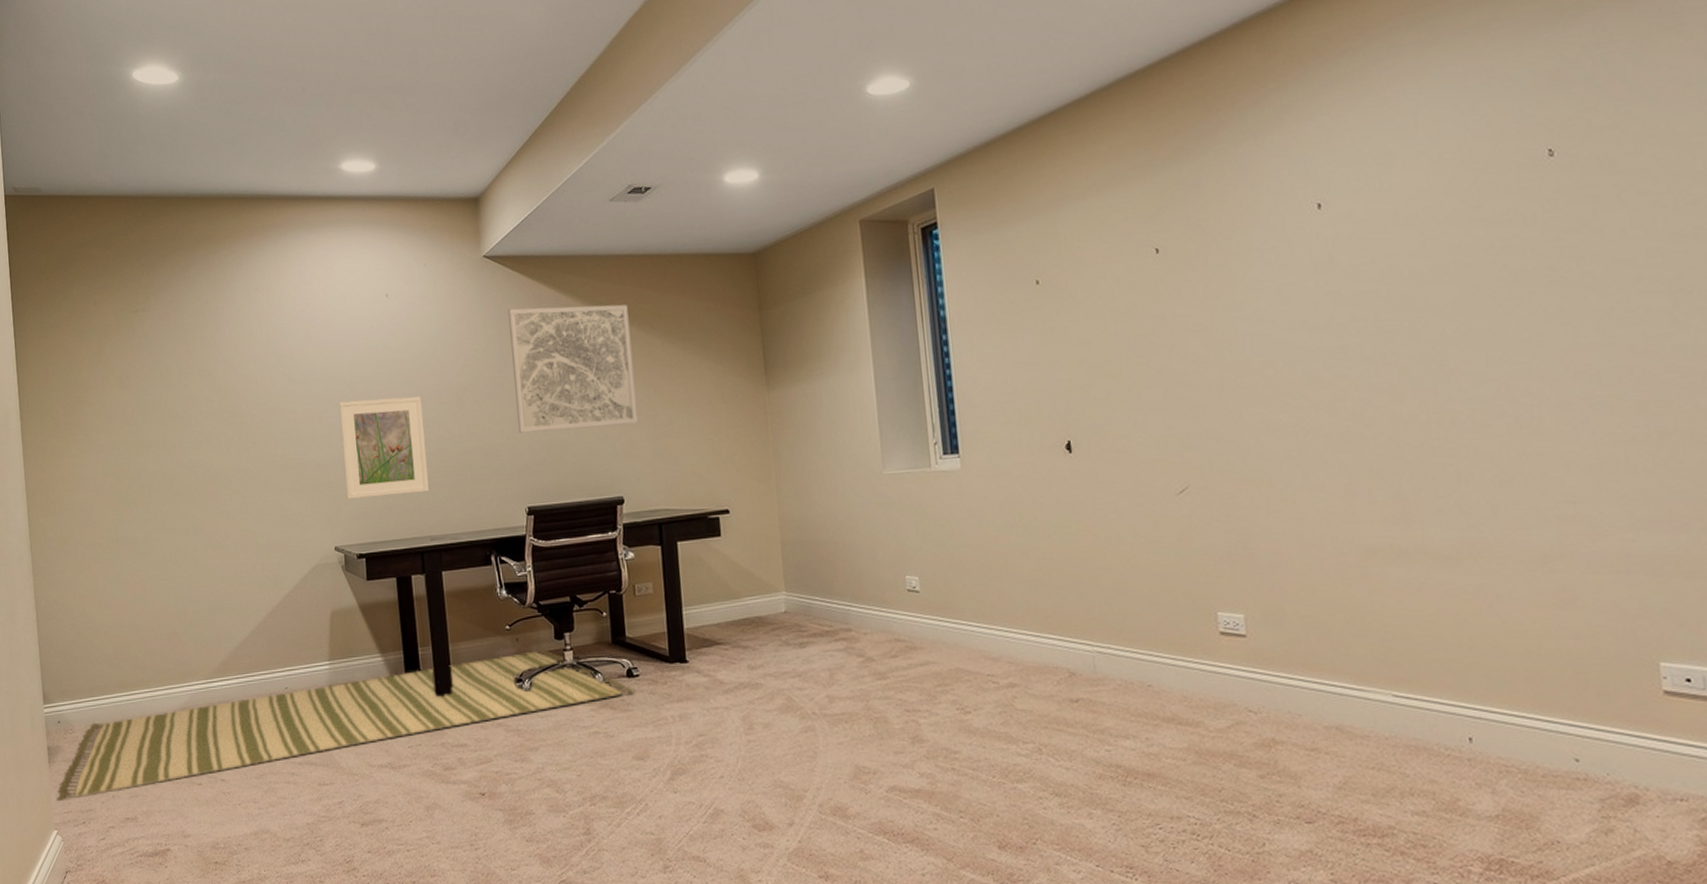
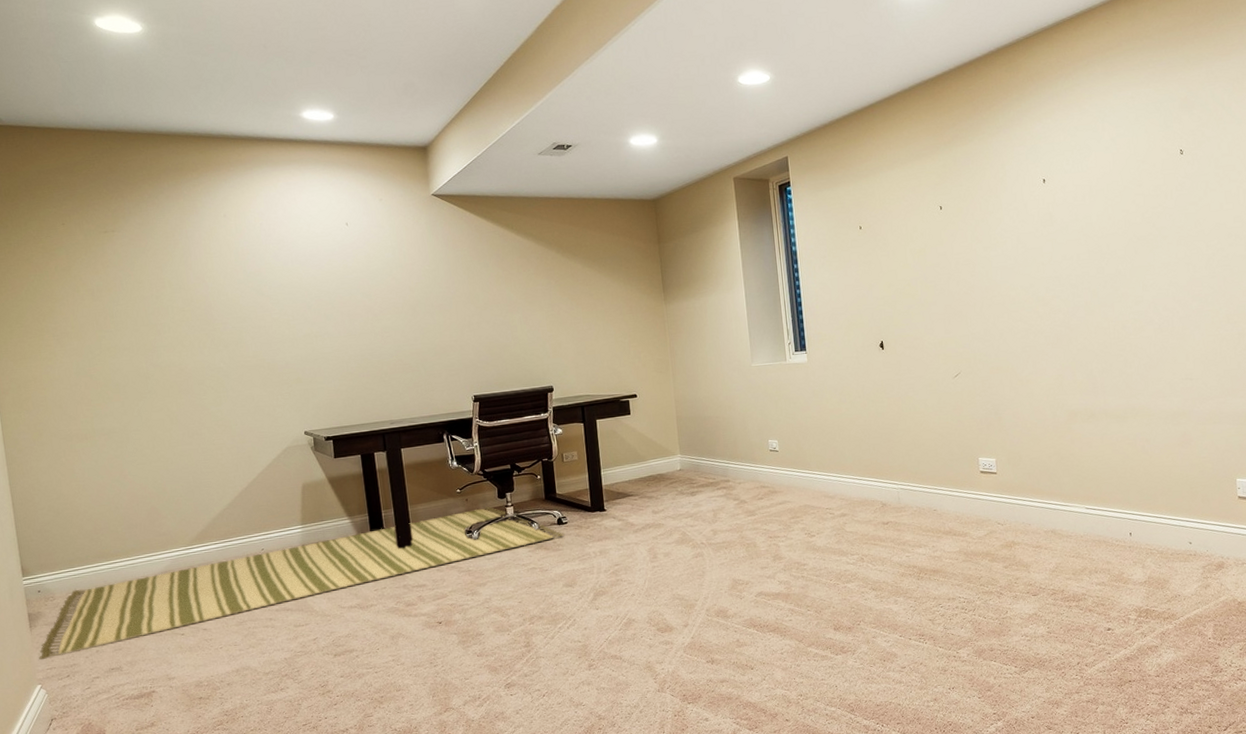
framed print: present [339,396,429,499] -> none [305,307,388,392]
wall art: present [508,304,638,433] -> none [454,236,564,337]

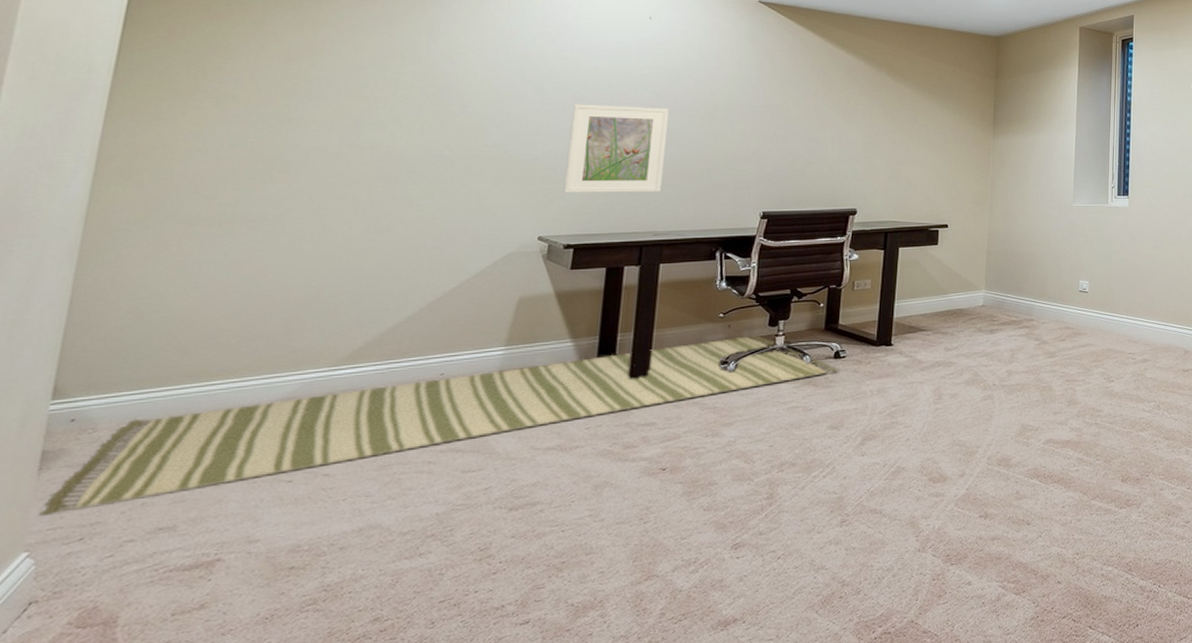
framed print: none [305,307,388,392] -> present [563,104,670,193]

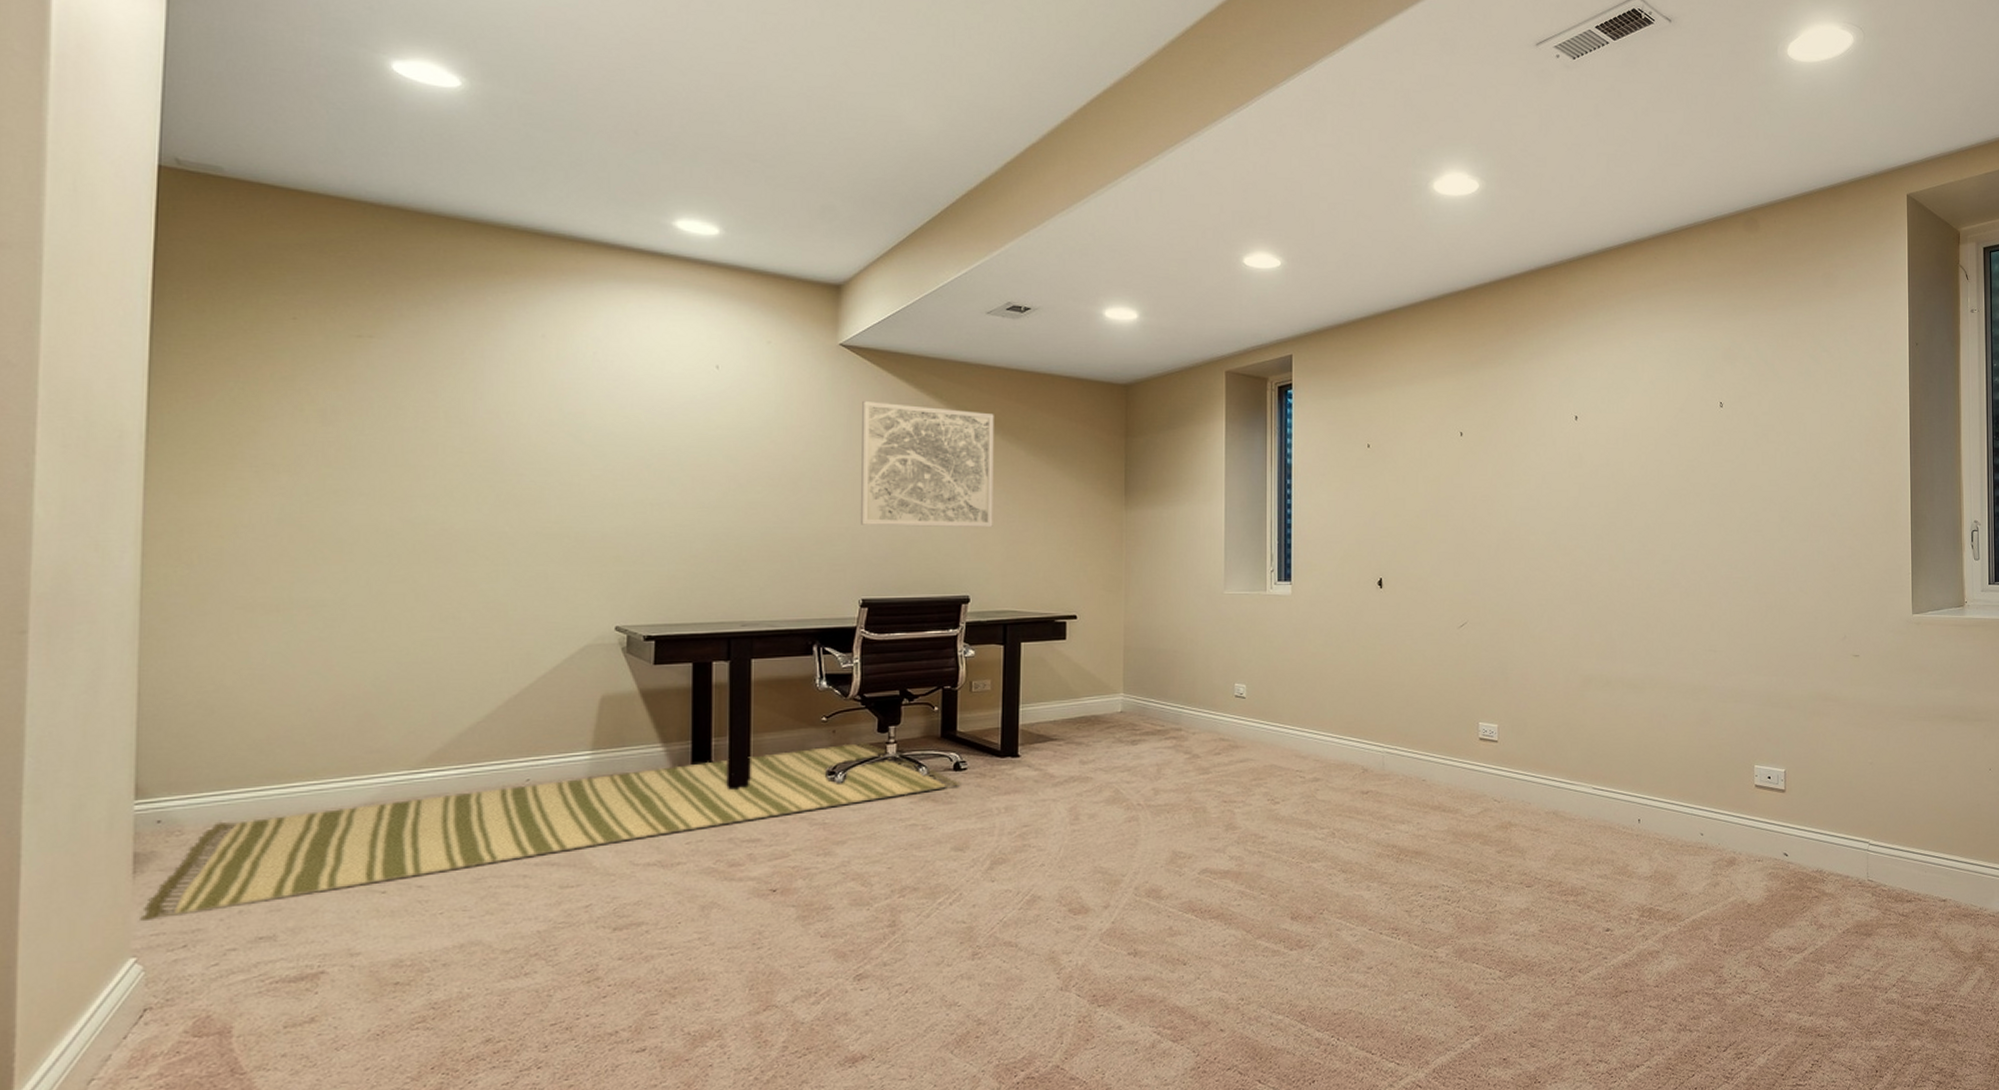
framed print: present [563,104,670,193] -> none [638,472,748,576]
wall art: none [766,47,886,152] -> present [861,401,994,528]

